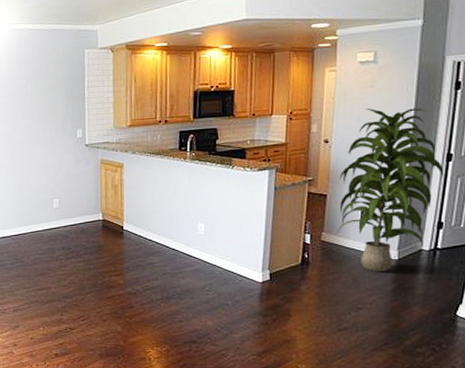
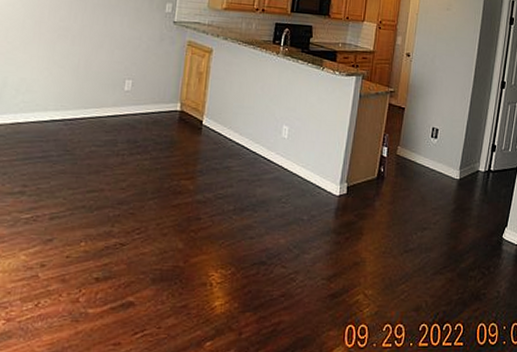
indoor plant: present [336,108,444,272] -> none [410,29,499,192]

